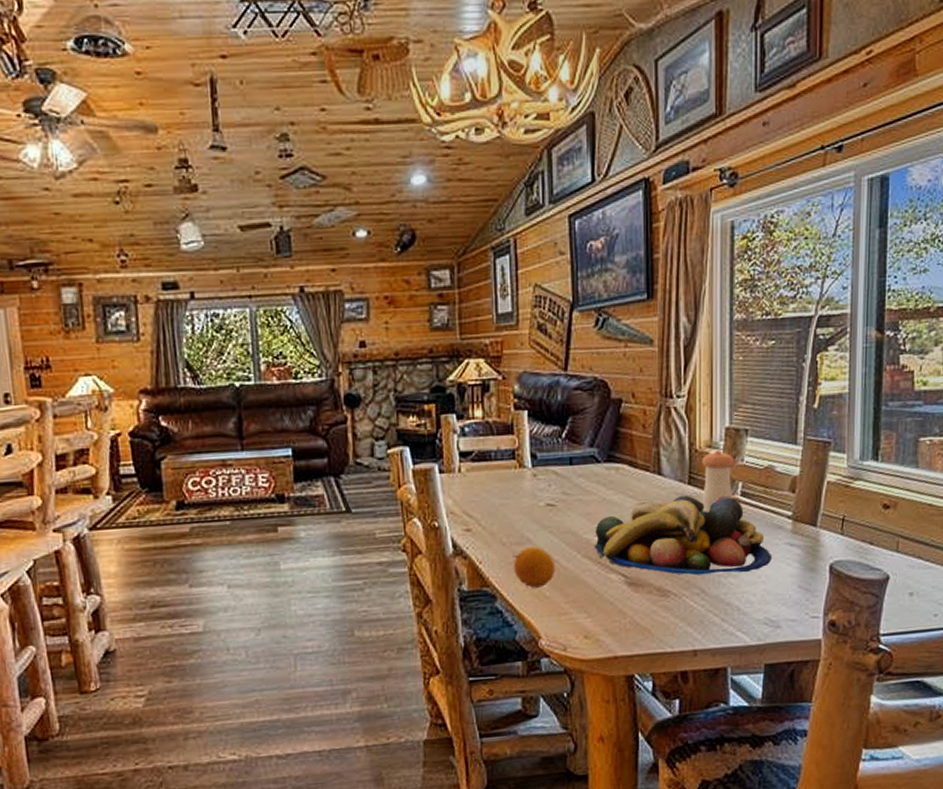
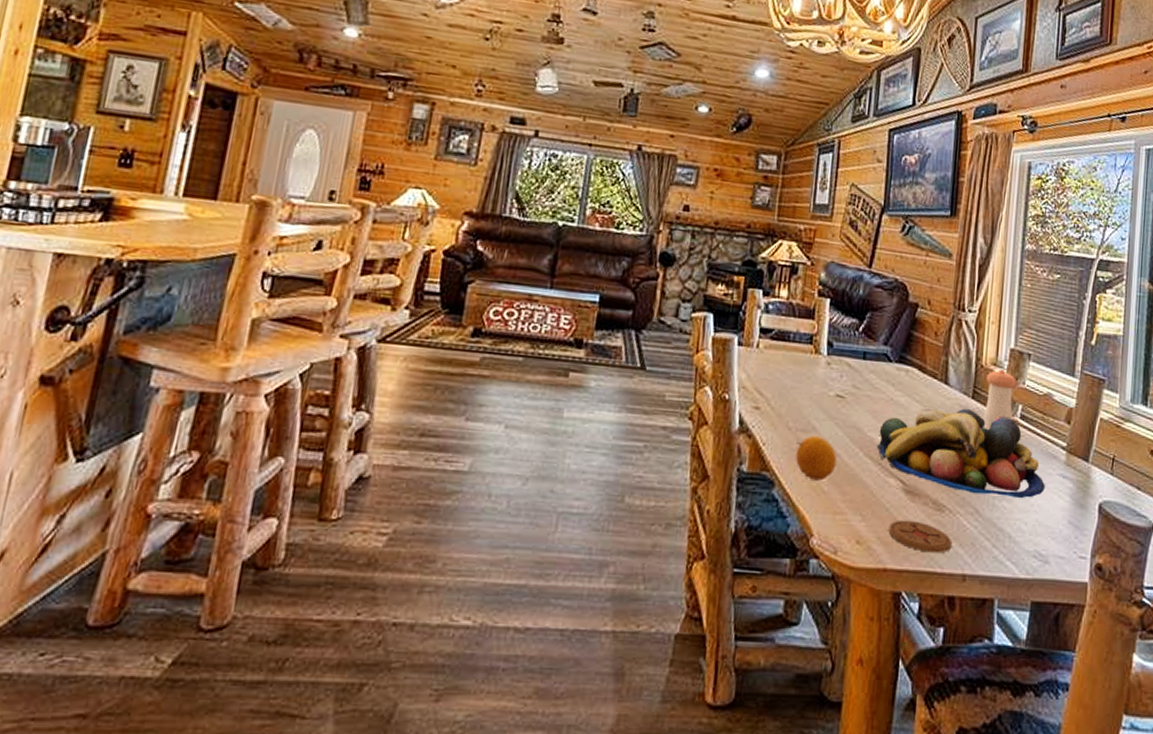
coaster: none [615,609,681,636] -> present [888,519,953,554]

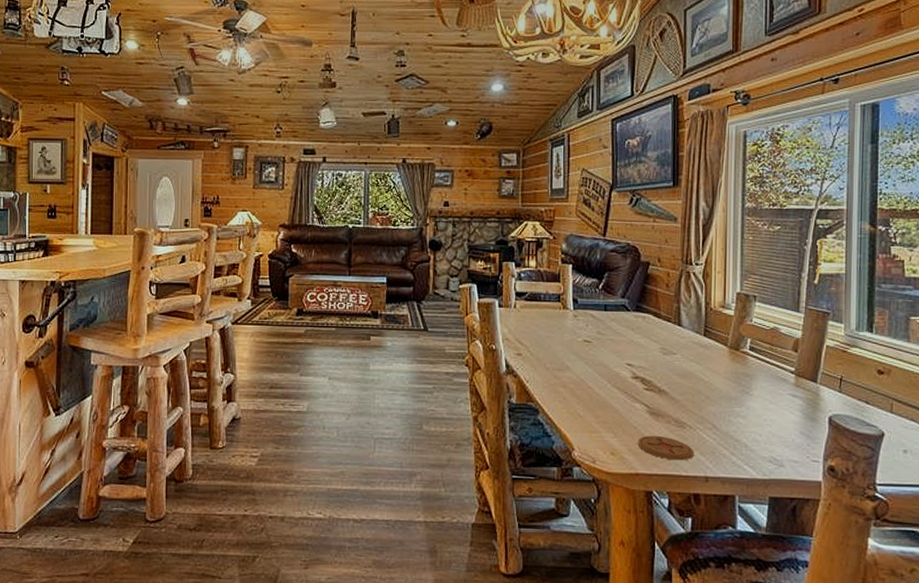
fruit: present [796,436,837,481] -> none [554,373,589,408]
fruit bowl: present [877,408,1045,499] -> none [623,344,776,415]
pepper shaker: present [983,368,1016,430] -> none [715,309,744,361]

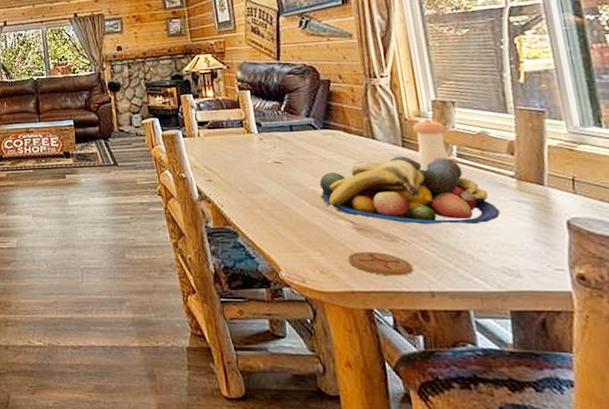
fruit bowl: none [623,344,776,415] -> present [319,156,500,225]
pepper shaker: none [715,309,744,361] -> present [413,118,449,171]

